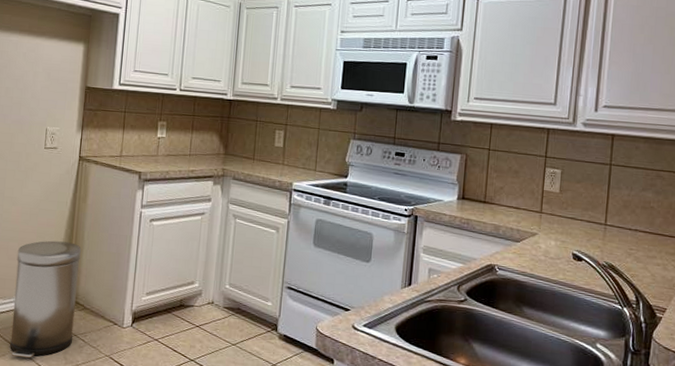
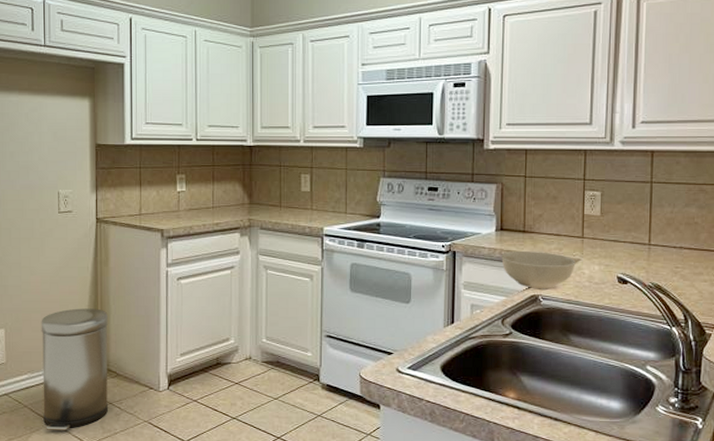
bowl: none [461,220,534,260] -> present [501,251,577,290]

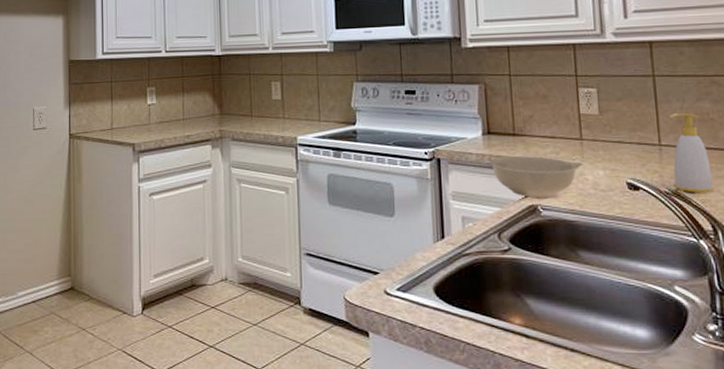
pedal bin: present [41,308,108,430] -> none [15,227,81,359]
soap bottle: none [657,216,690,287] -> present [668,112,715,193]

